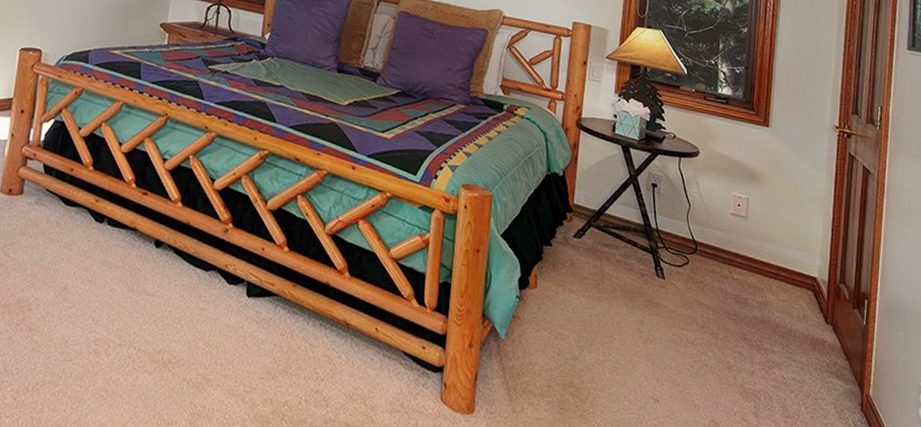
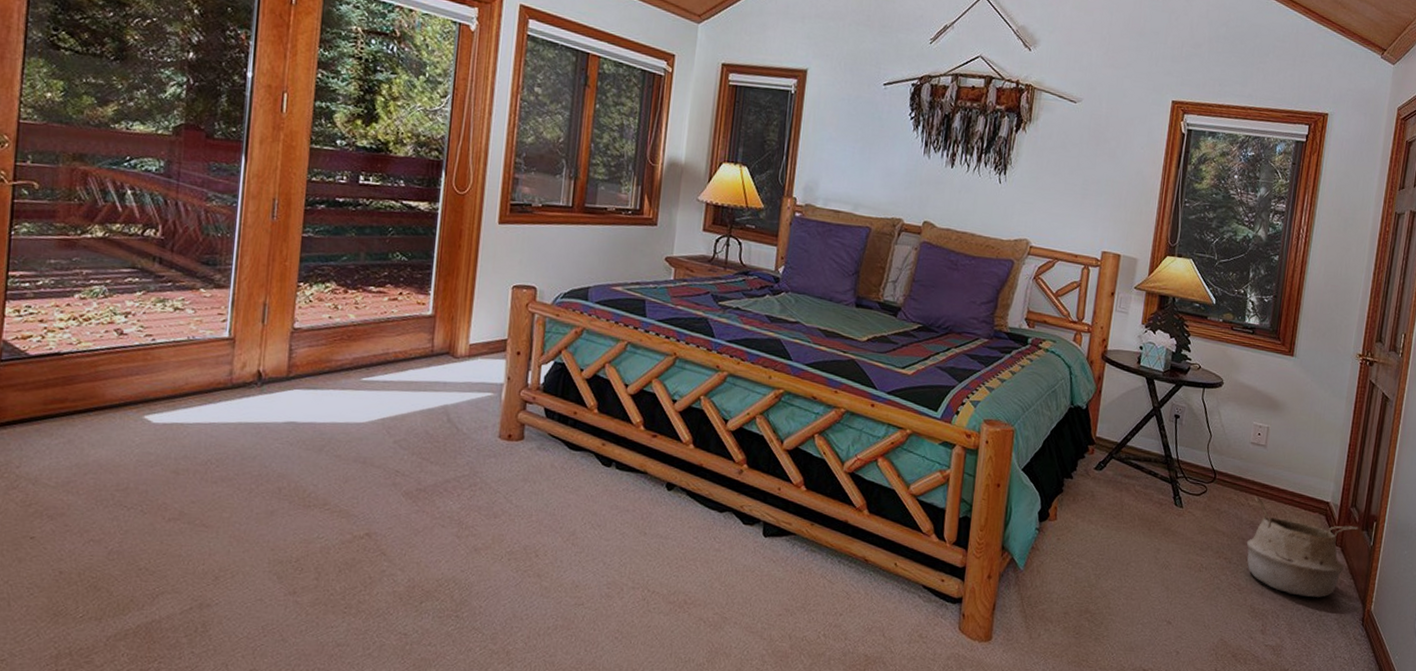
woven basket: none [732,269,849,379] -> present [1246,496,1358,597]

